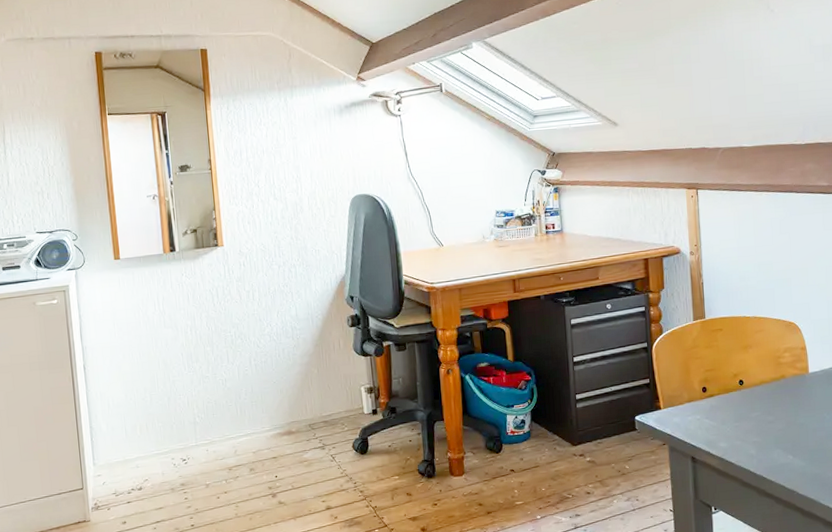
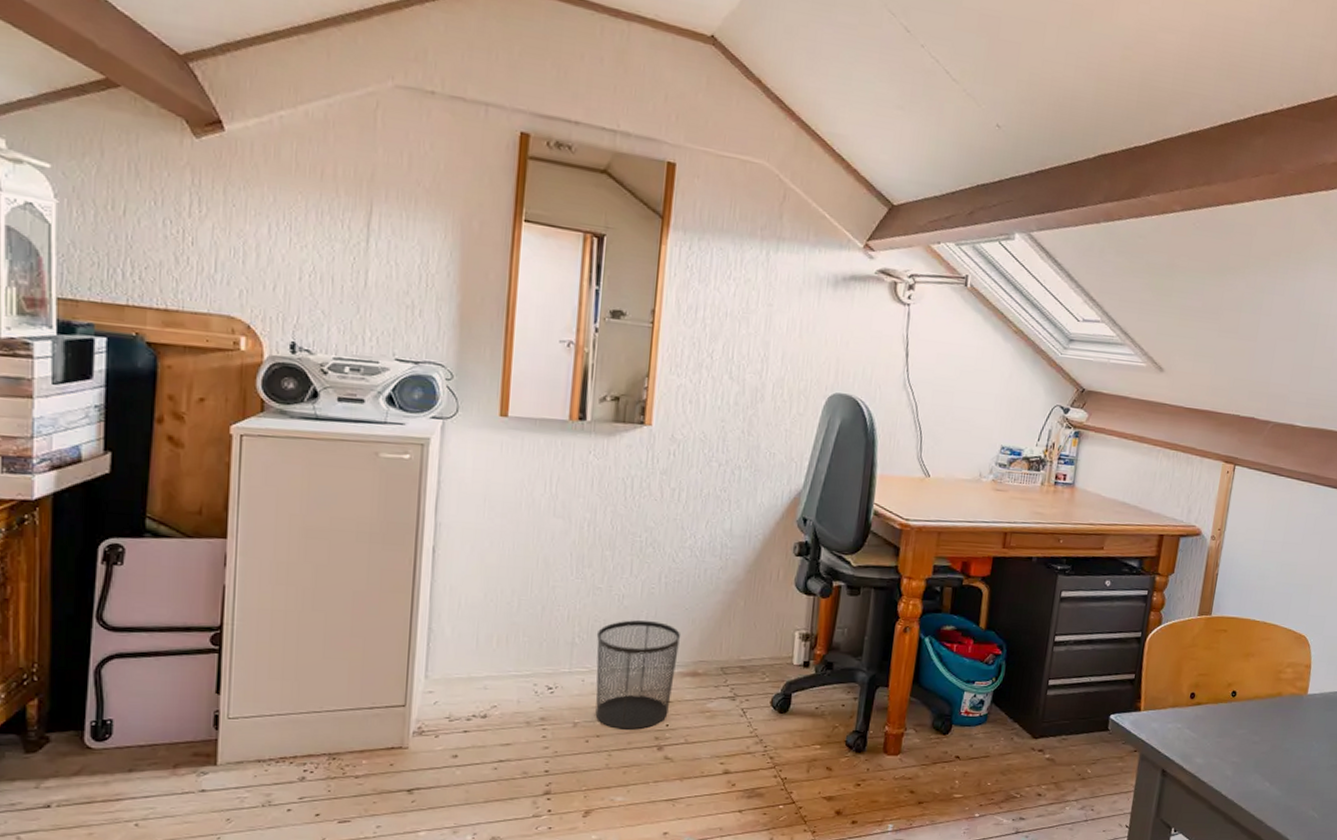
waste bin: none [211,396,275,485] -> present [595,620,681,730]

